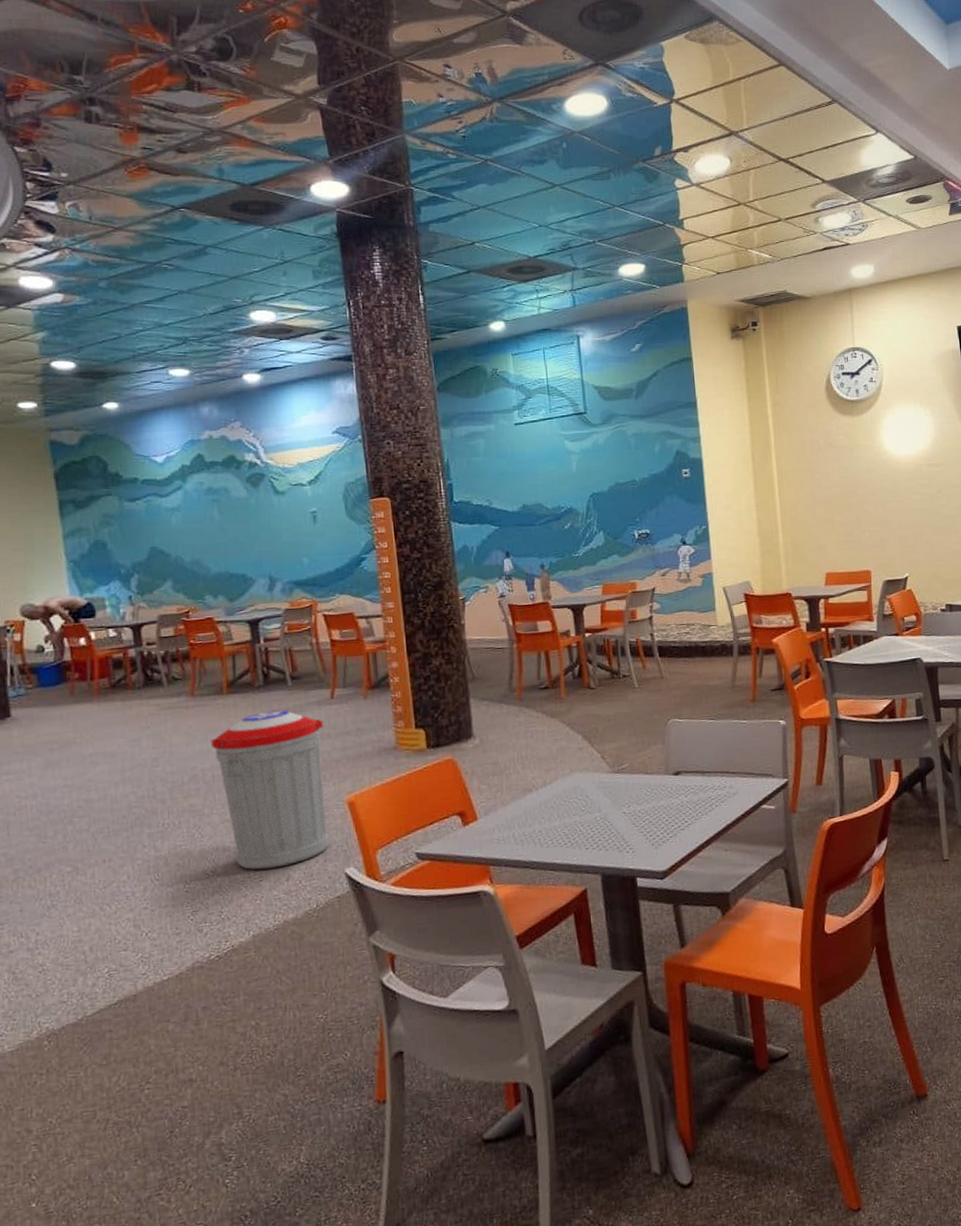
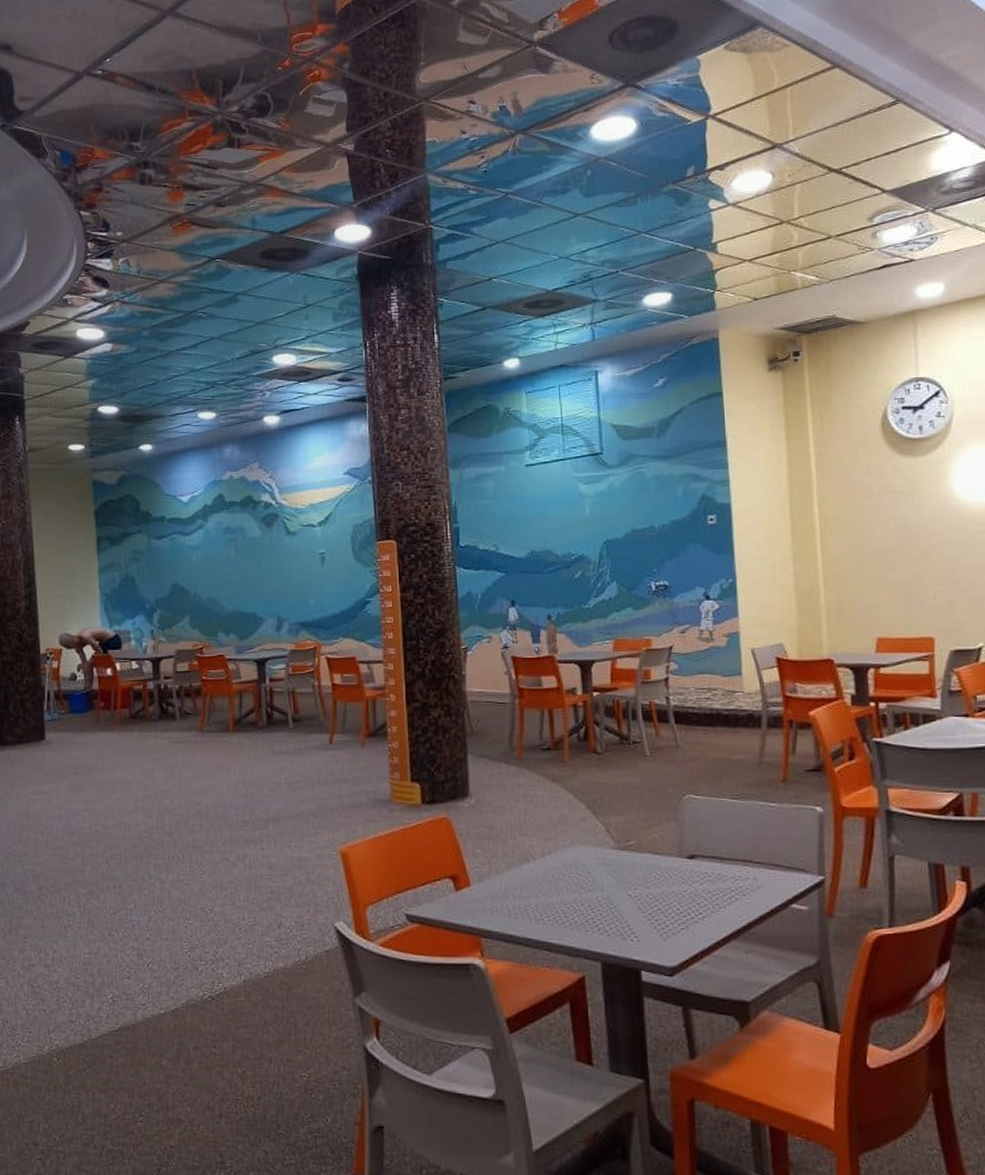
trash can: present [211,710,330,870] -> none [216,752,322,913]

